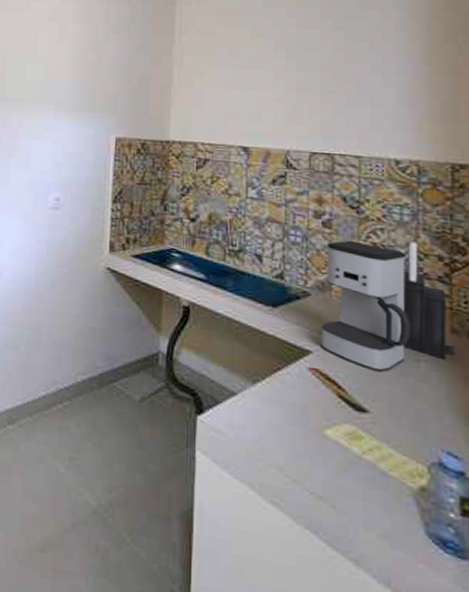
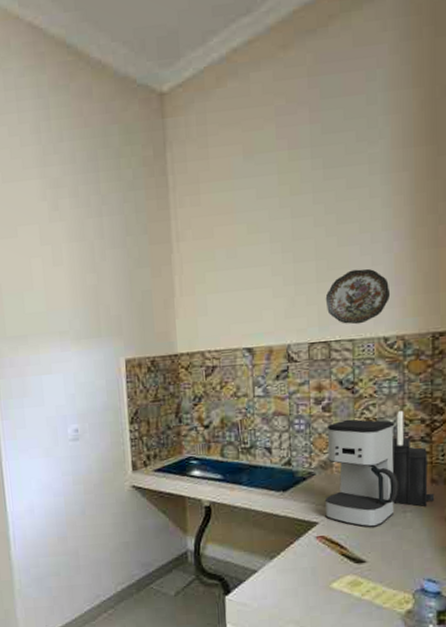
decorative plate: none [330,86,403,142] -> present [325,268,391,325]

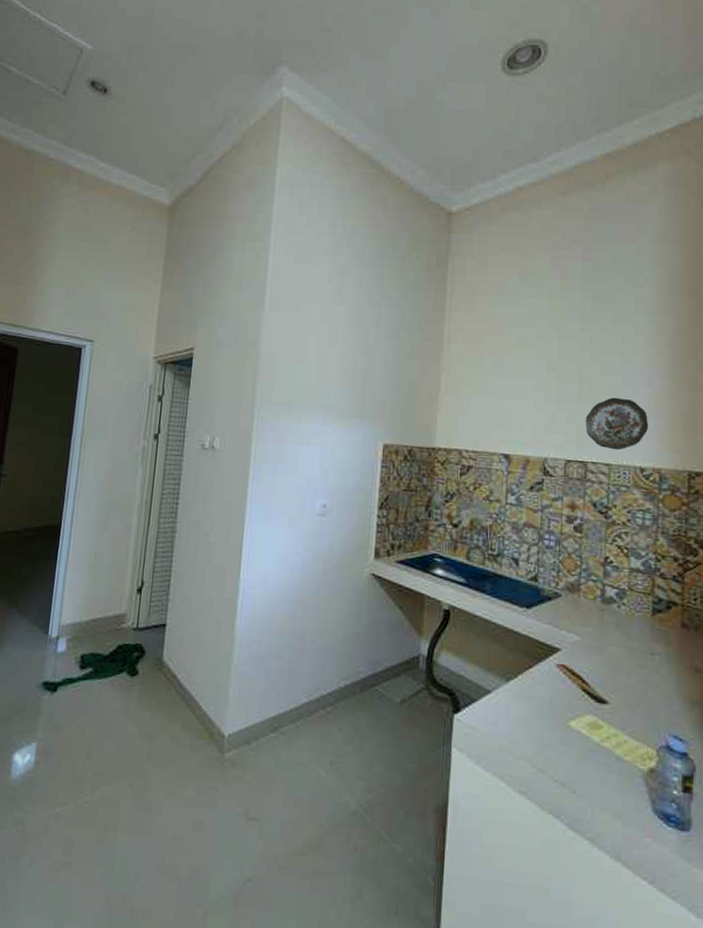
coffee maker: present [324,419,398,528] -> none [568,543,647,666]
knife block: present [391,410,435,507] -> none [640,544,685,653]

